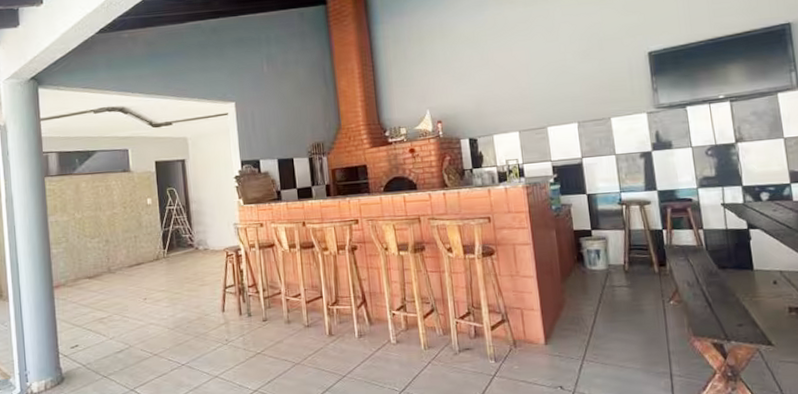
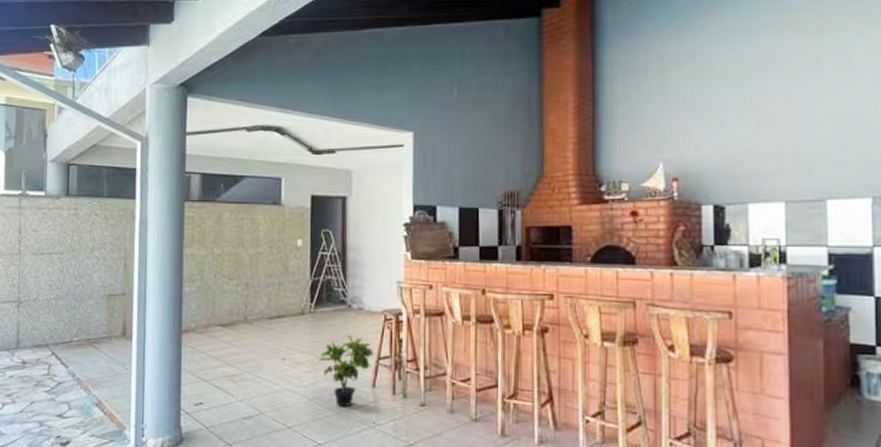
potted plant: none [175,272,221,331] -> present [318,335,375,407]

